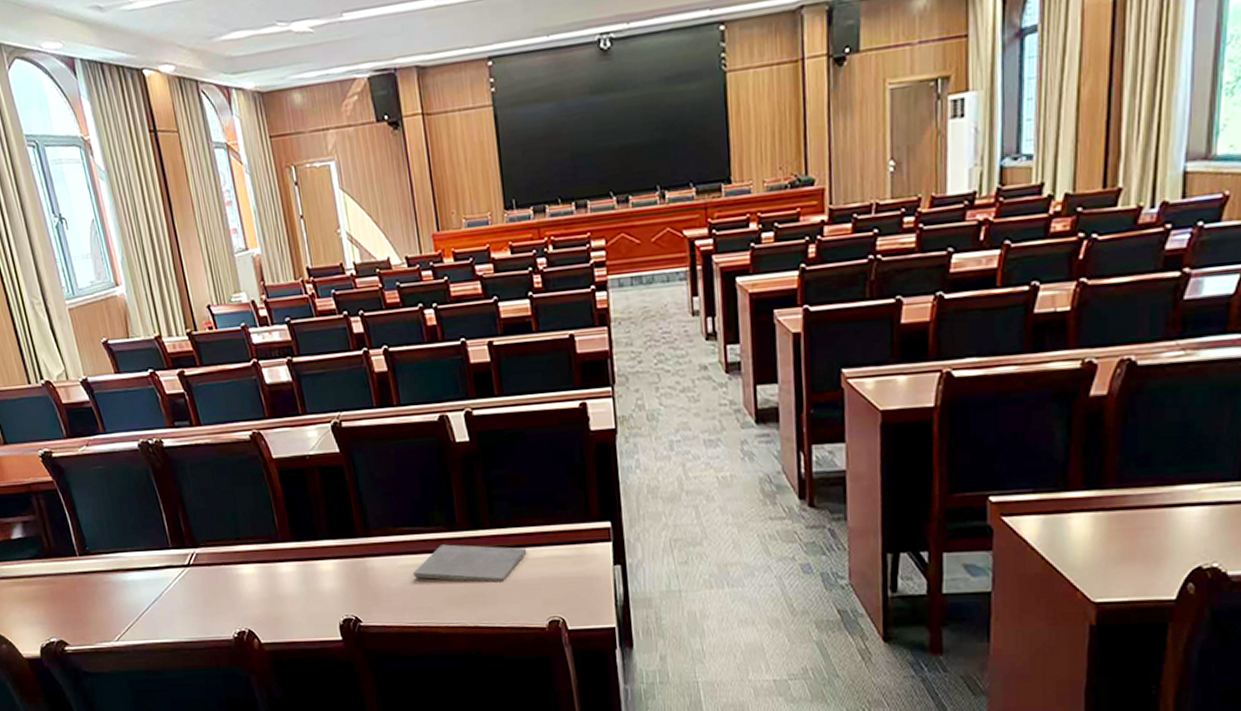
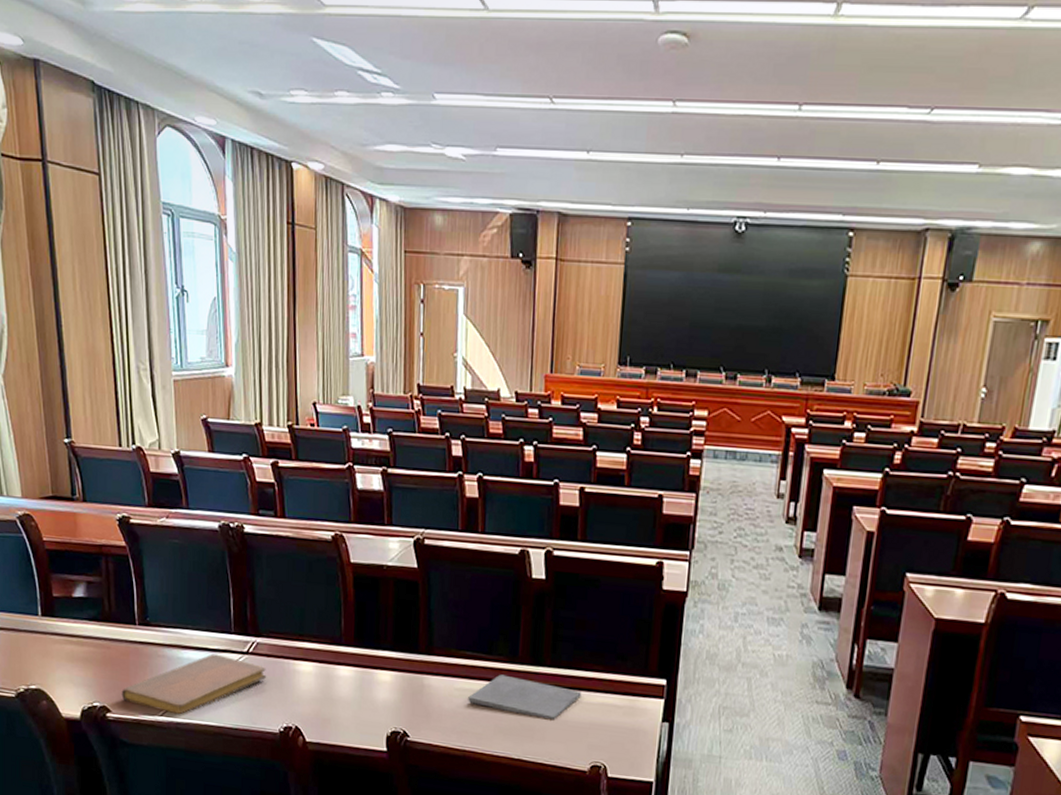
notebook: none [75,571,212,637] -> present [121,653,267,715]

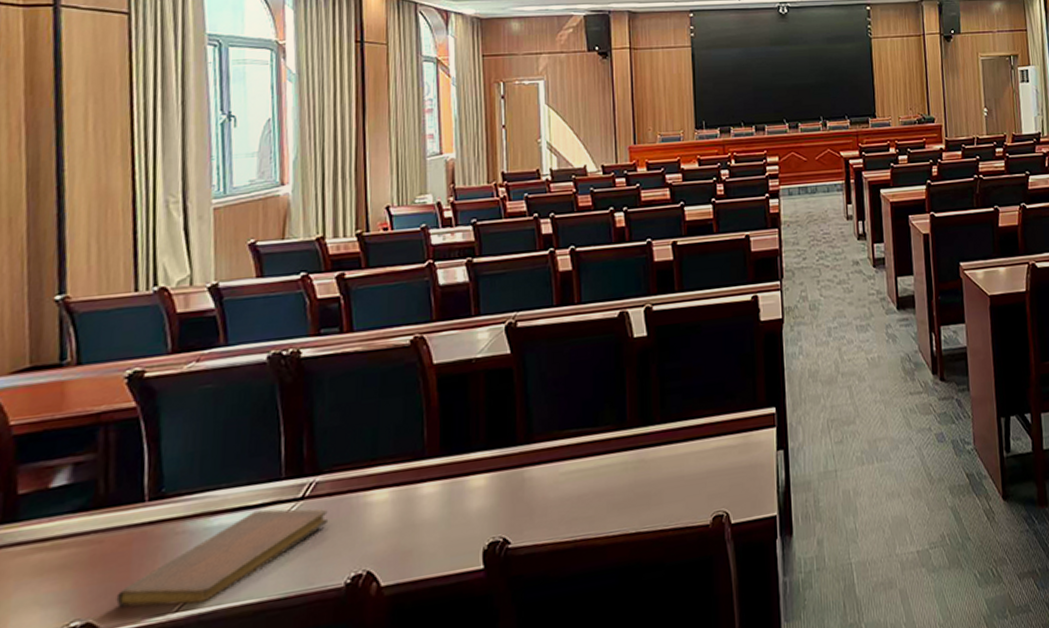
notepad: present [468,674,582,720] -> none [576,441,695,485]

